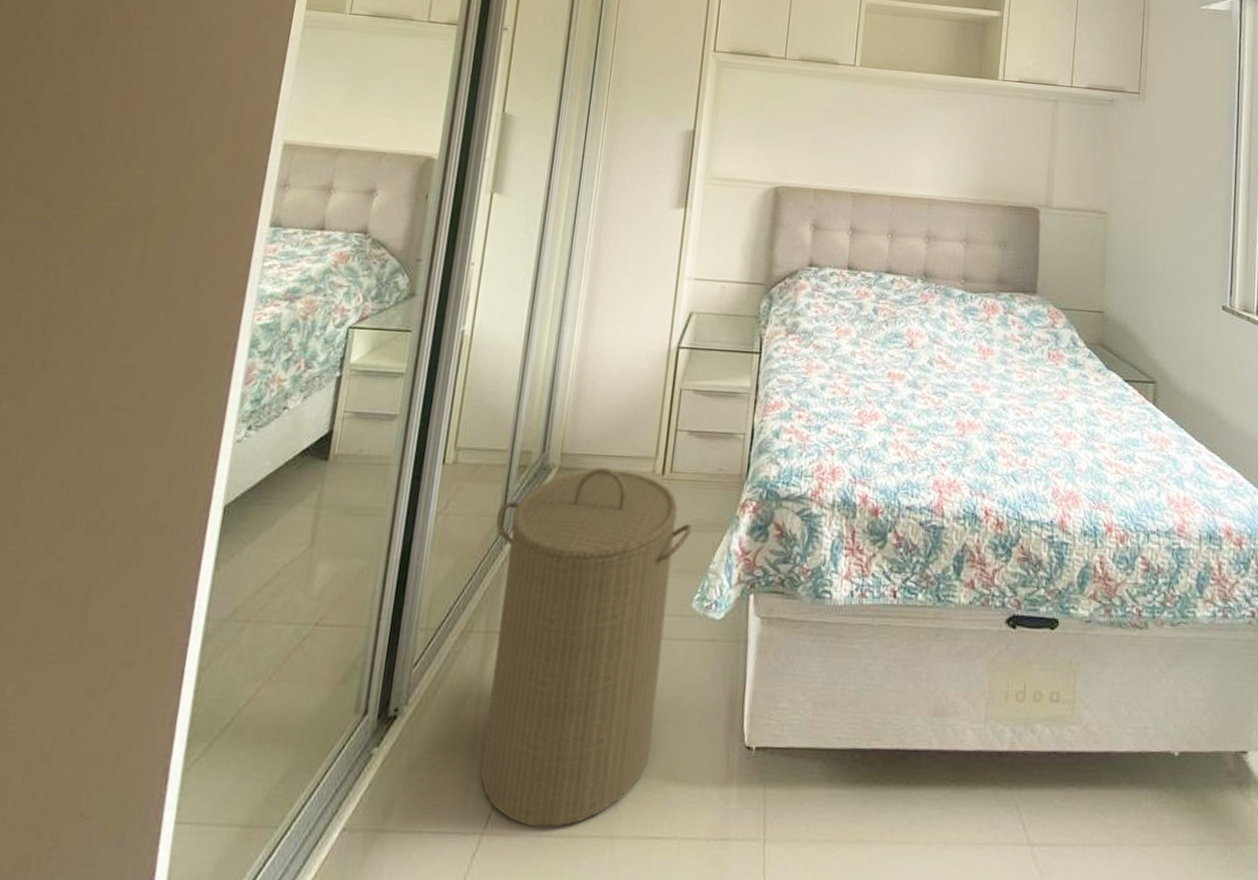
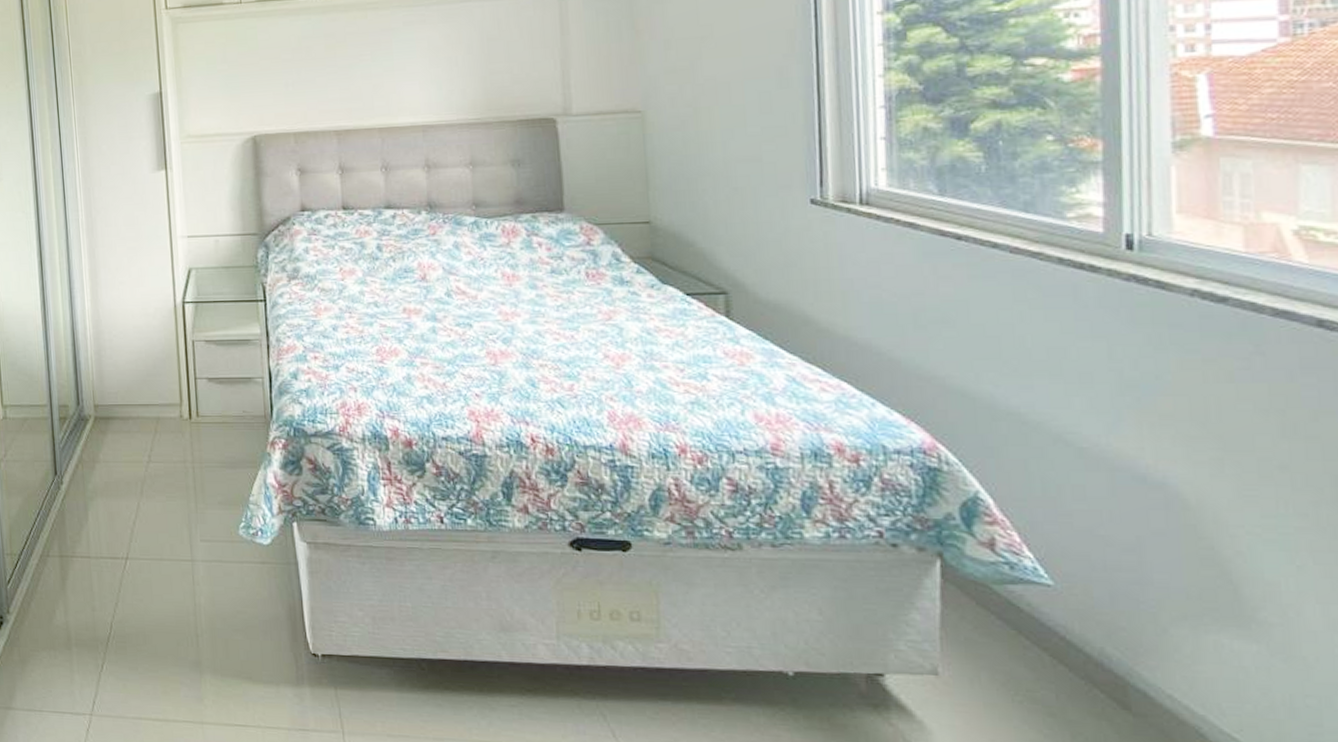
laundry hamper: present [480,467,693,828] -> none [49,416,227,713]

